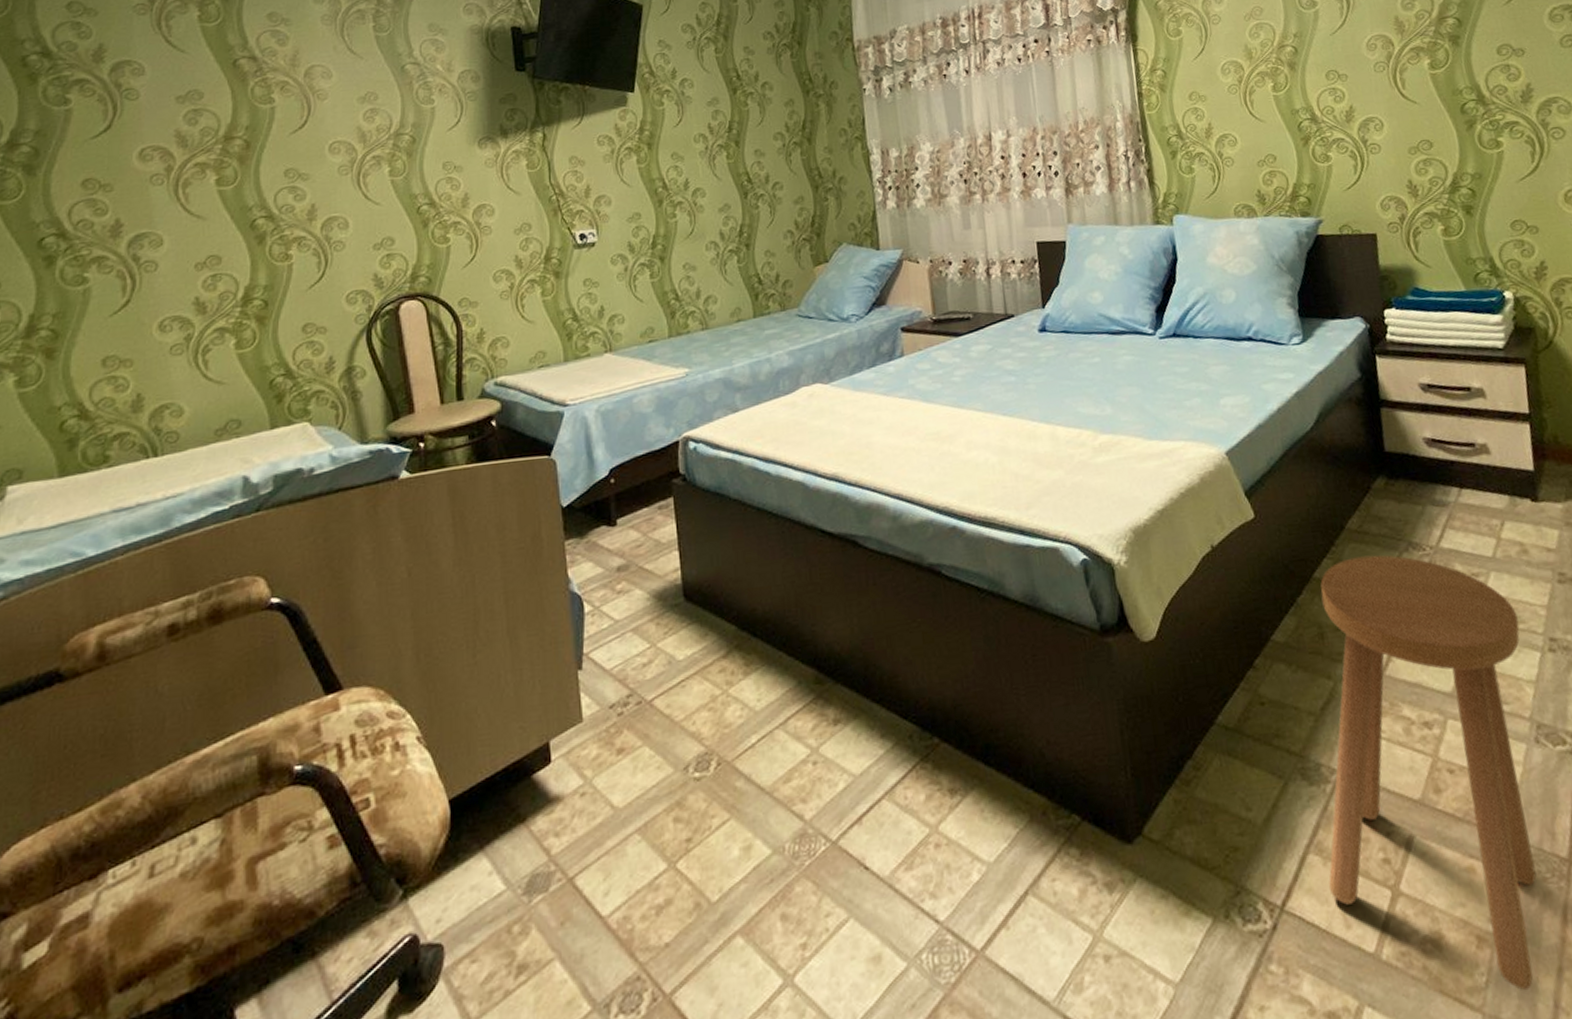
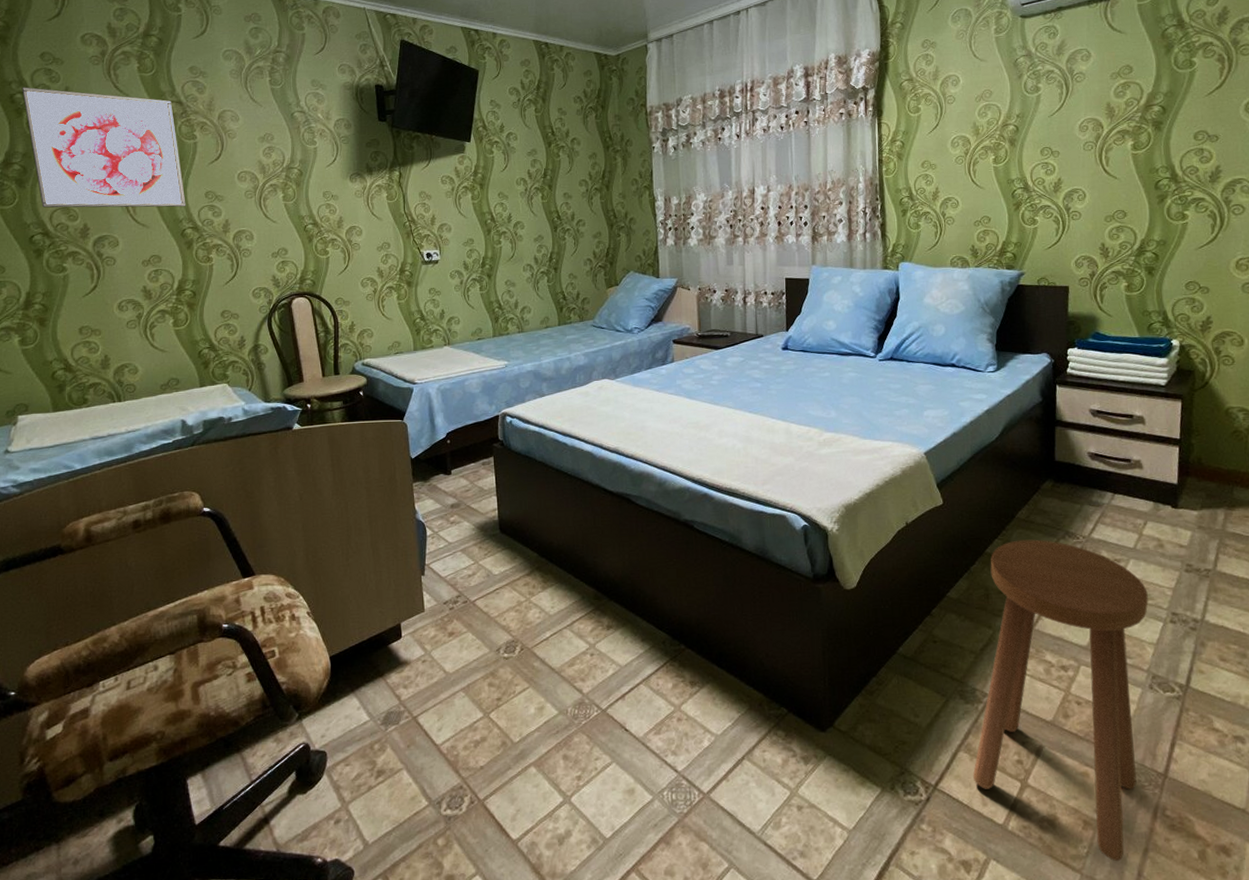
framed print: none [38,45,258,201] -> present [22,87,186,208]

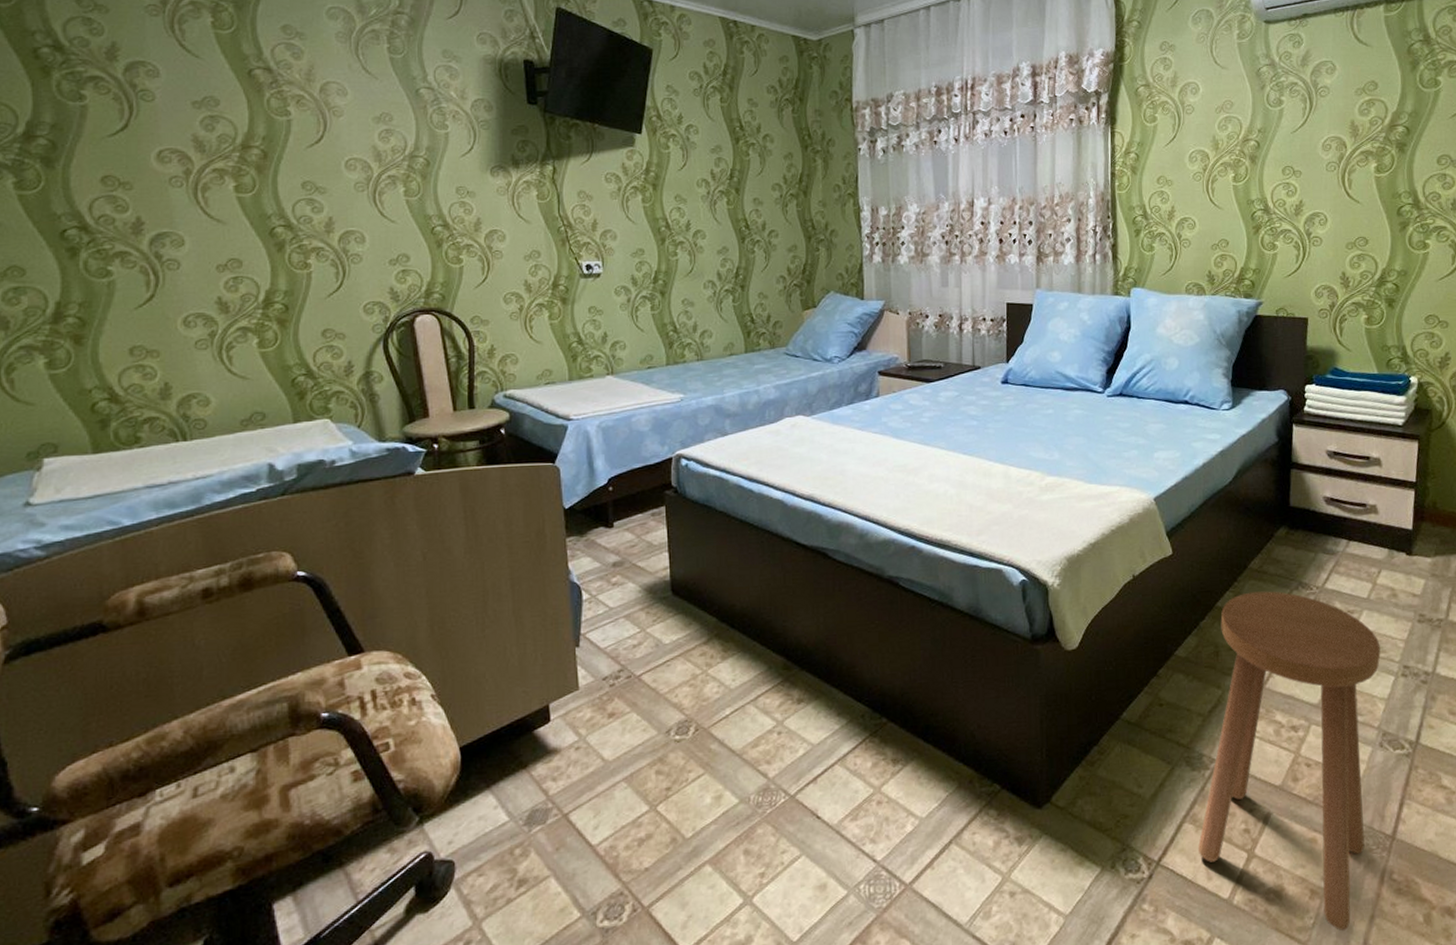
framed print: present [22,87,186,208] -> none [50,39,276,200]

